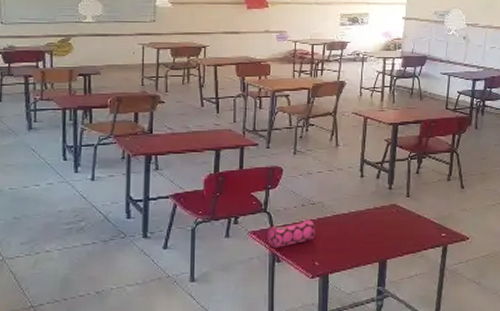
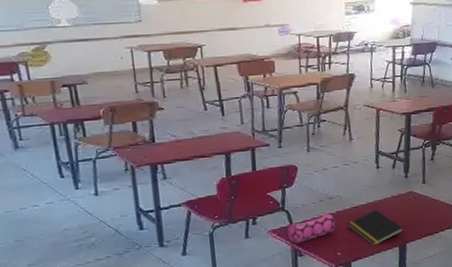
notepad: none [327,219,385,258] -> present [347,209,404,245]

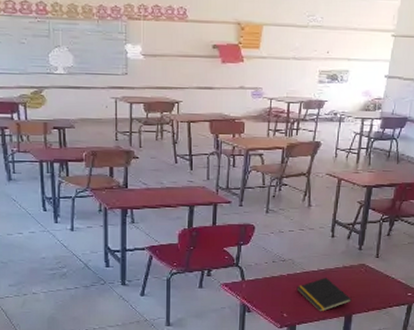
pencil case: present [287,212,336,244] -> none [239,274,285,300]

